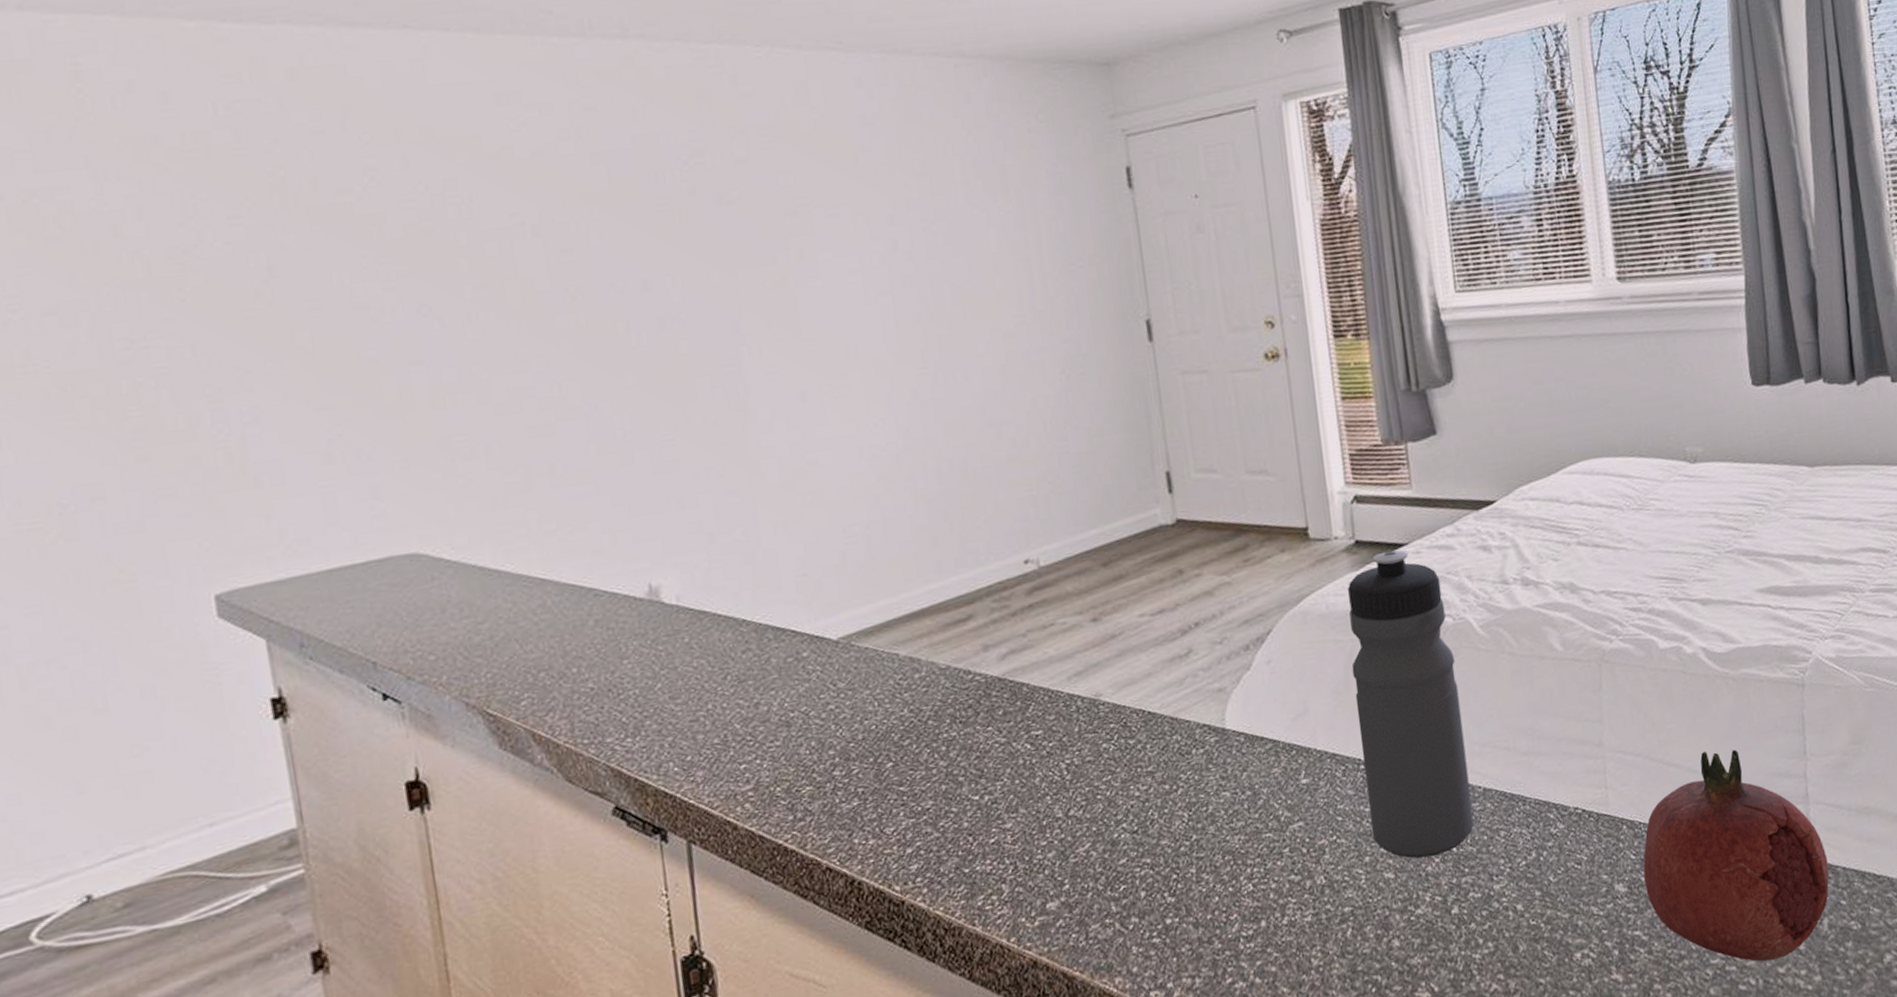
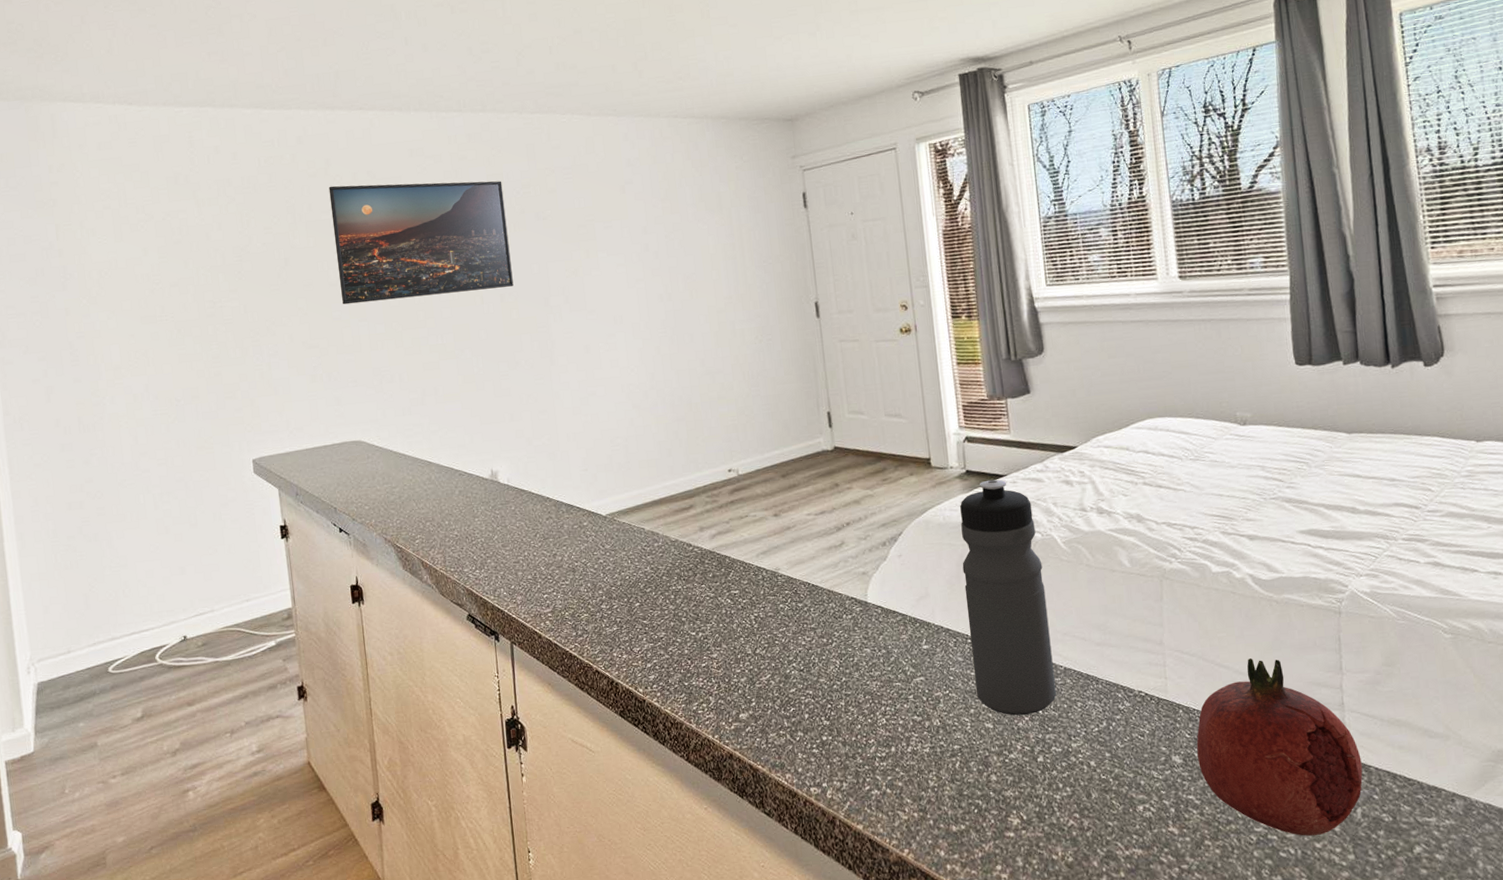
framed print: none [348,144,681,339] -> present [328,181,514,305]

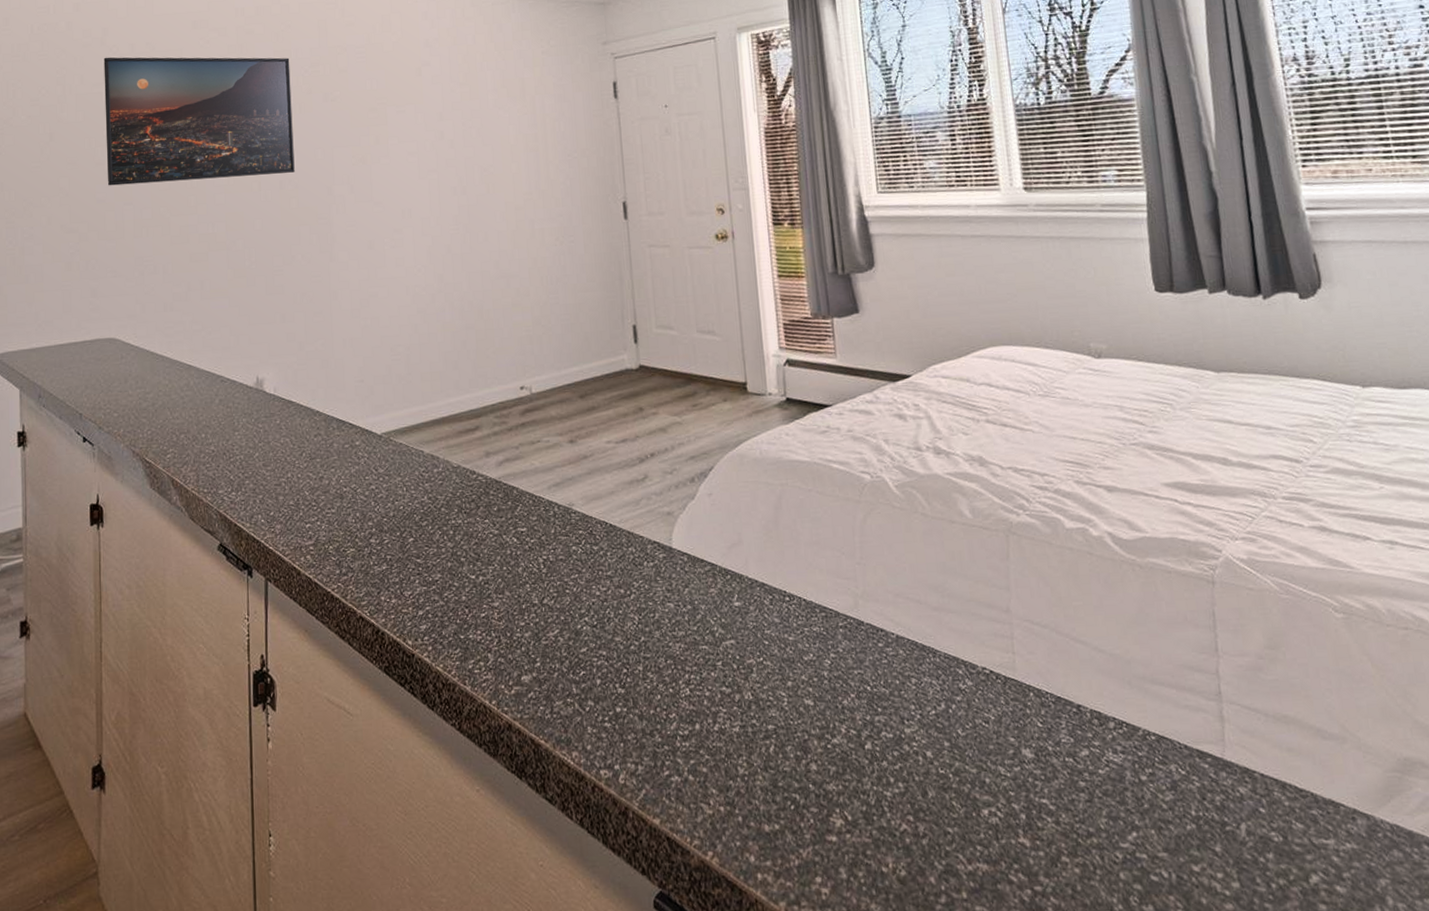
water bottle: present [960,479,1056,716] -> none [779,410,887,692]
fruit: present [1196,658,1363,836] -> none [1050,633,1246,856]

